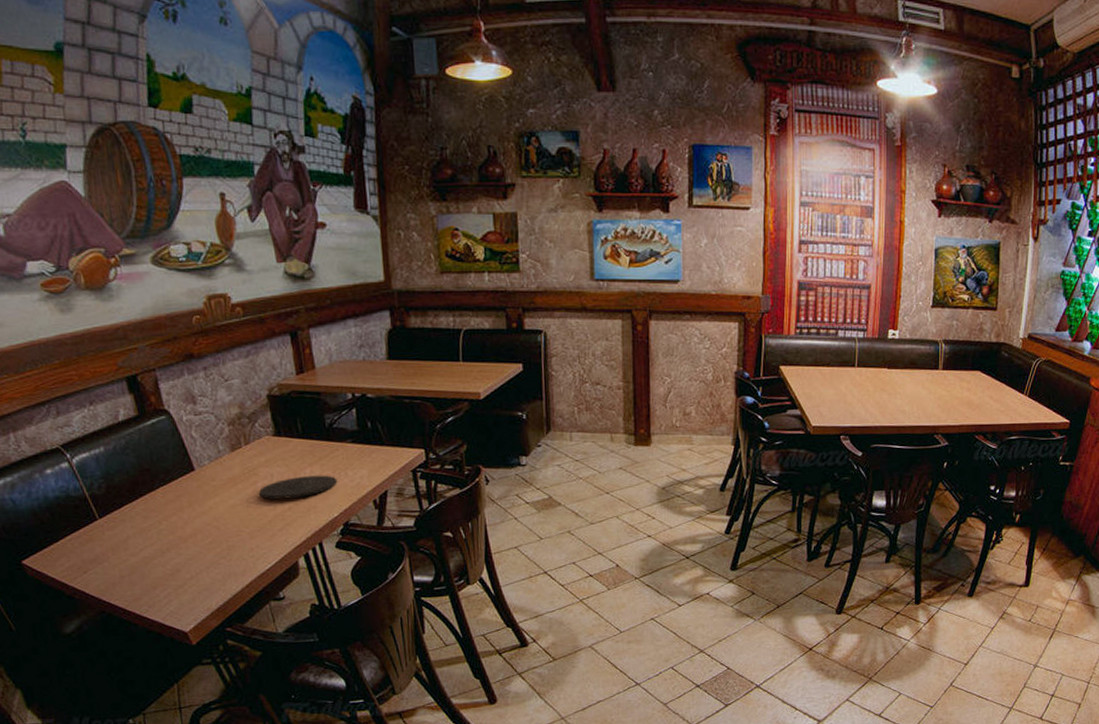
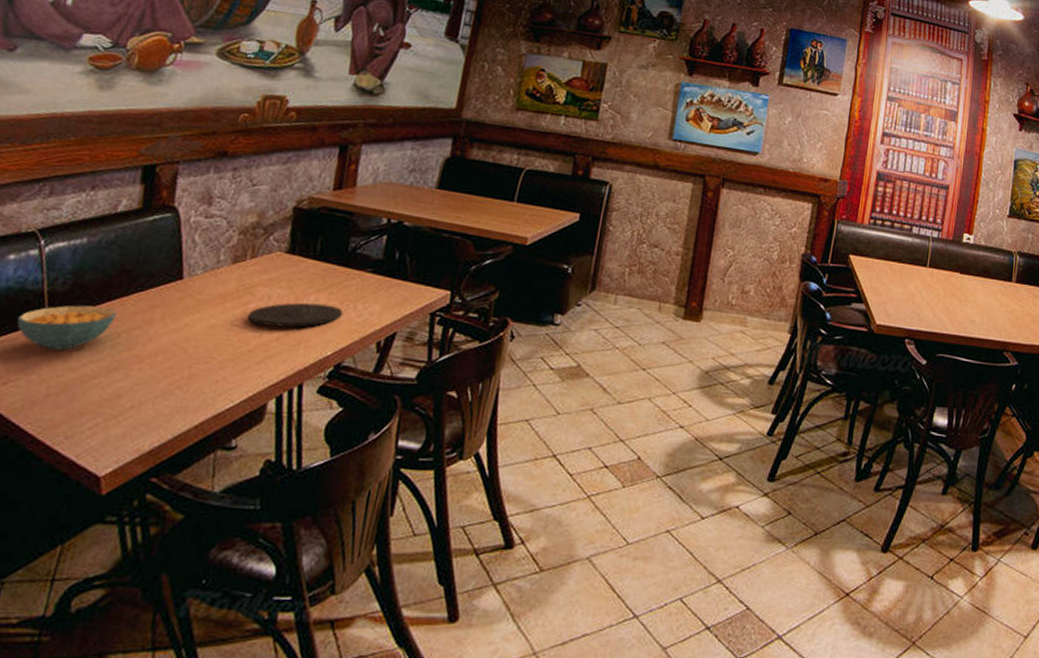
cereal bowl: none [73,502,152,541] -> present [17,305,117,351]

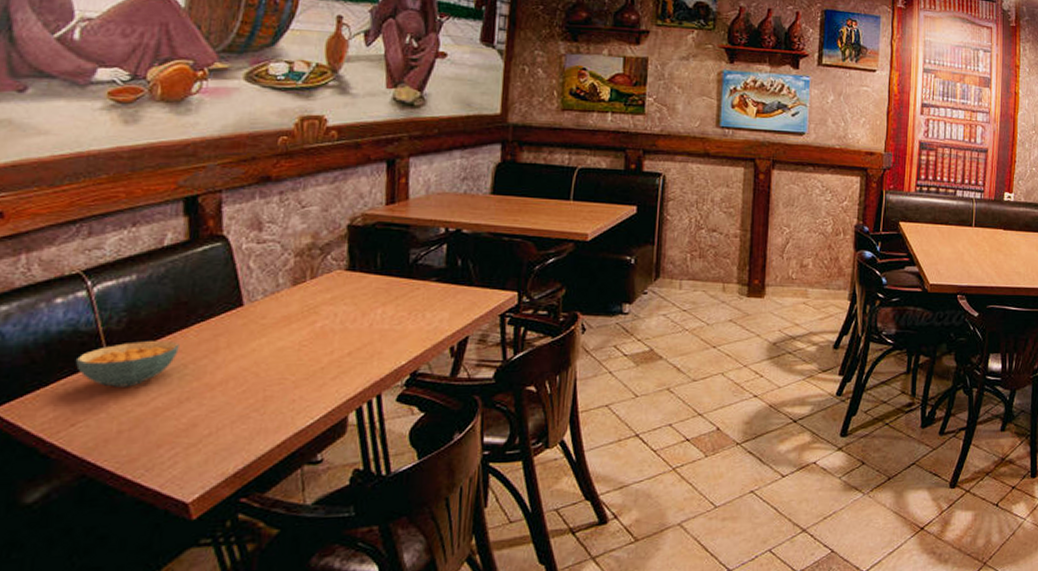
plate: present [248,302,344,328] -> none [316,316,413,343]

